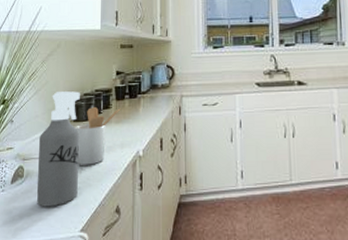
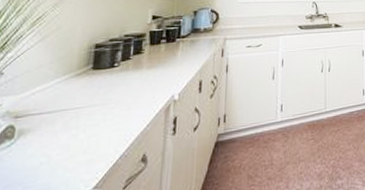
spray bottle: present [37,91,80,207] -> none [32,37,104,170]
utensil holder: present [76,106,121,165] -> none [94,52,155,117]

